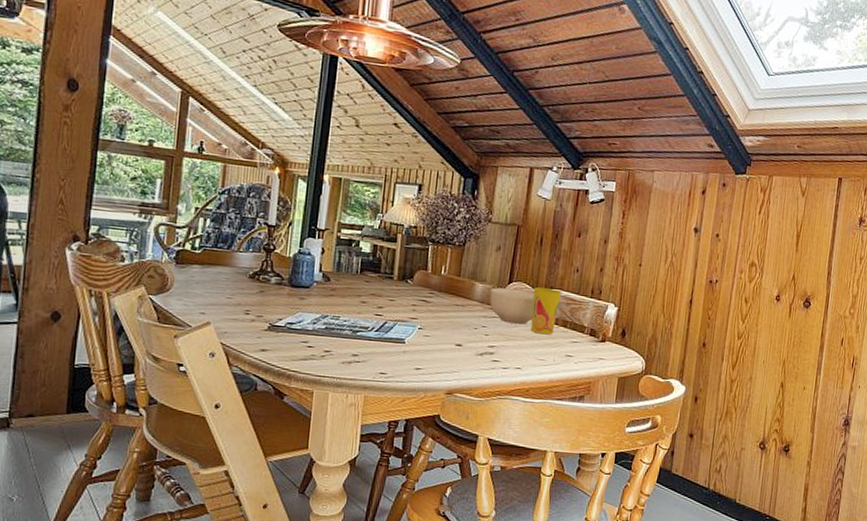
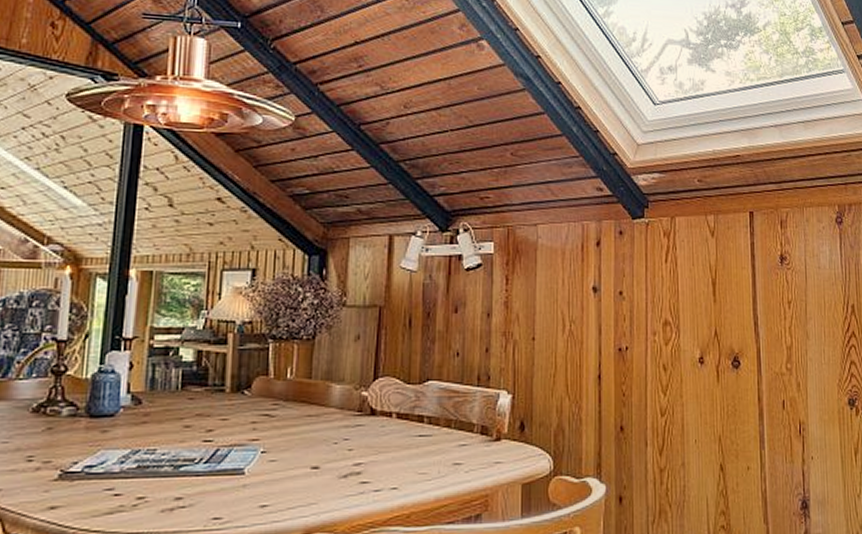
bowl: present [489,287,535,325] -> none [349,386,408,431]
cup: present [530,287,561,335] -> none [405,381,440,440]

